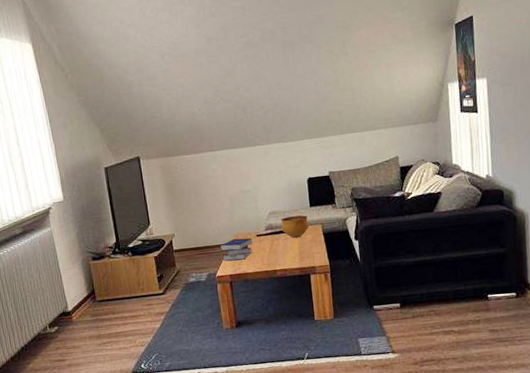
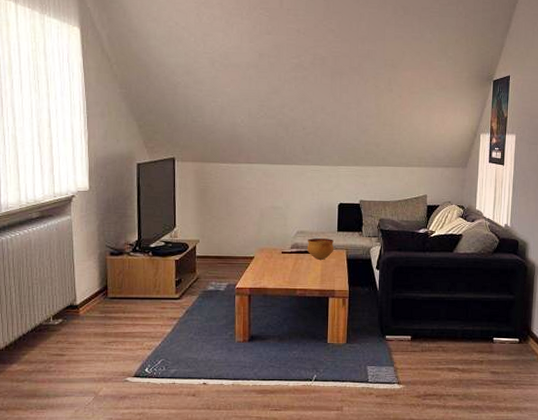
book: present [220,237,253,261] -> none [244,252,277,275]

